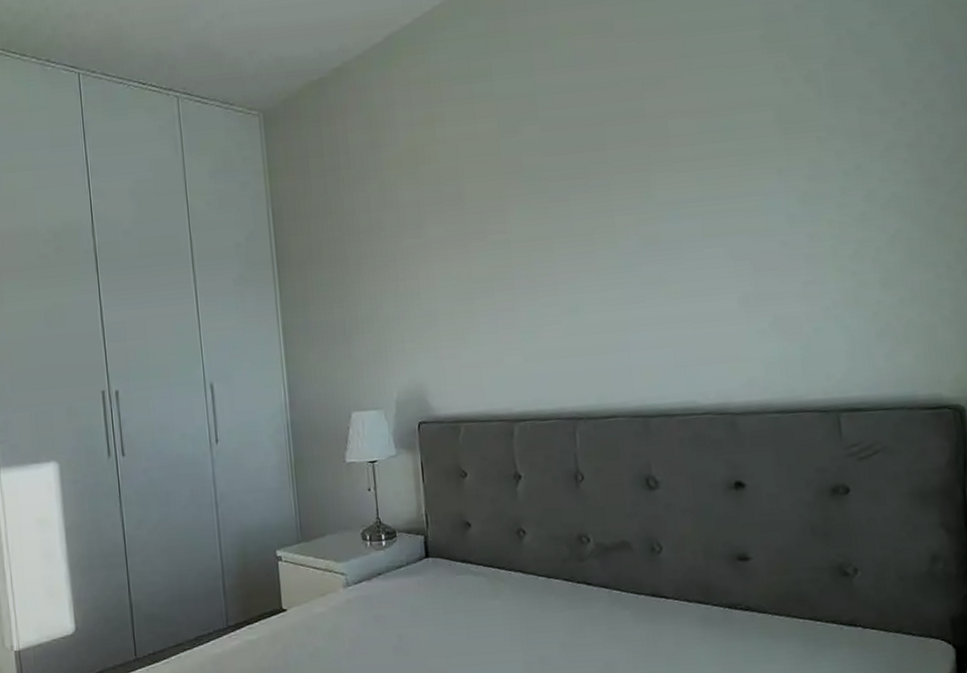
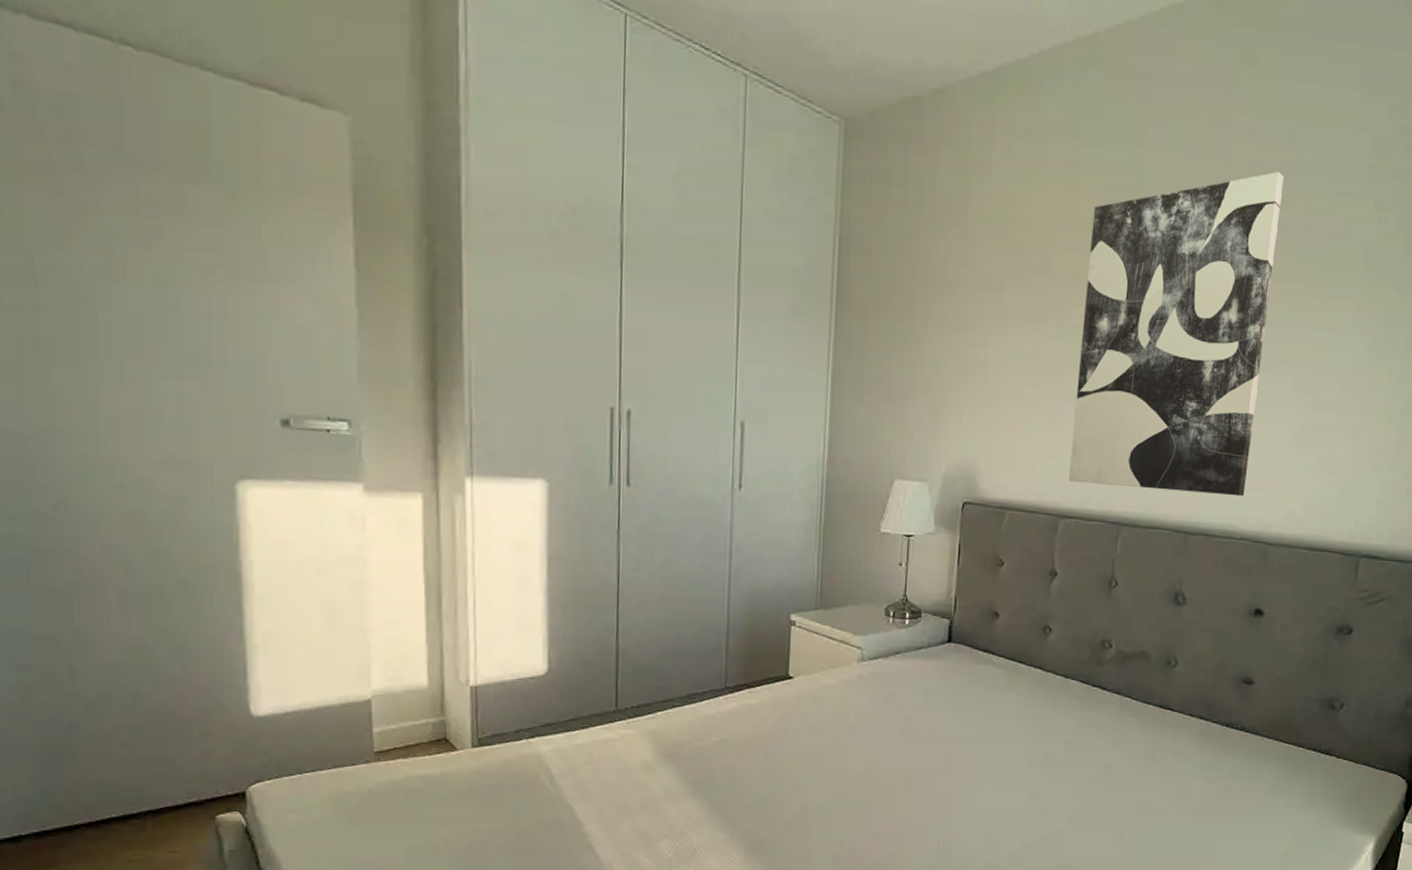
wall art: none [495,62,699,387] -> present [1069,172,1283,497]

